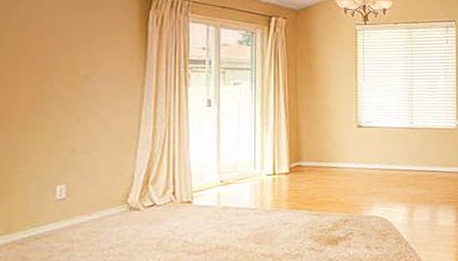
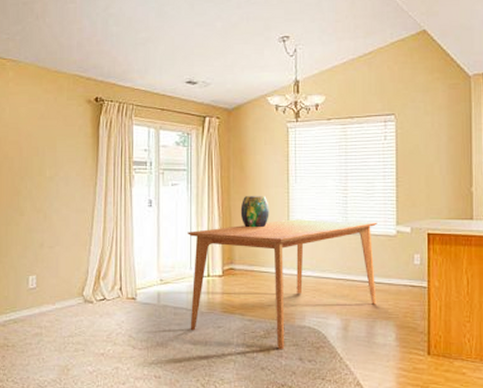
dining table: none [251,116,440,241] -> present [188,219,378,350]
decorative urn: none [308,95,338,126] -> present [240,196,269,228]

